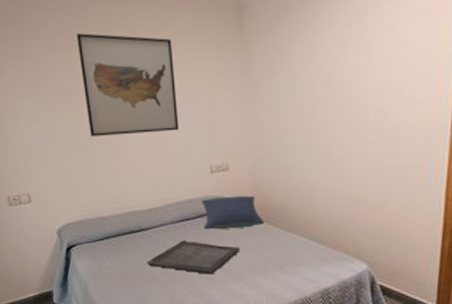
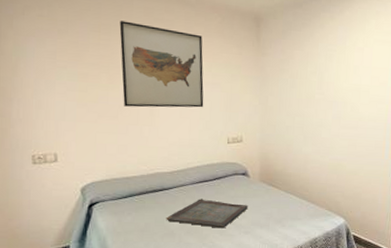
pillow: present [202,196,264,230] -> none [219,163,269,190]

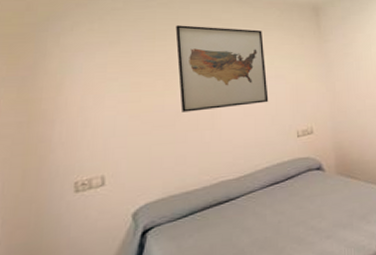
serving tray: present [166,199,249,229] -> none [234,204,327,238]

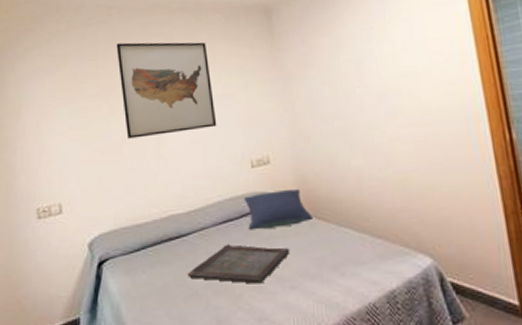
serving tray: none [234,204,327,238] -> present [187,244,291,284]
pillow: none [290,154,347,191] -> present [244,190,313,231]

